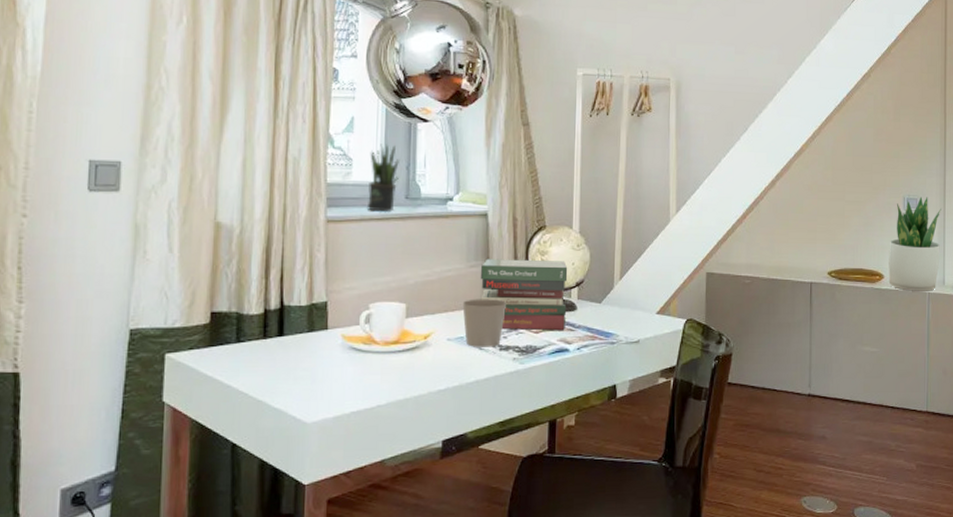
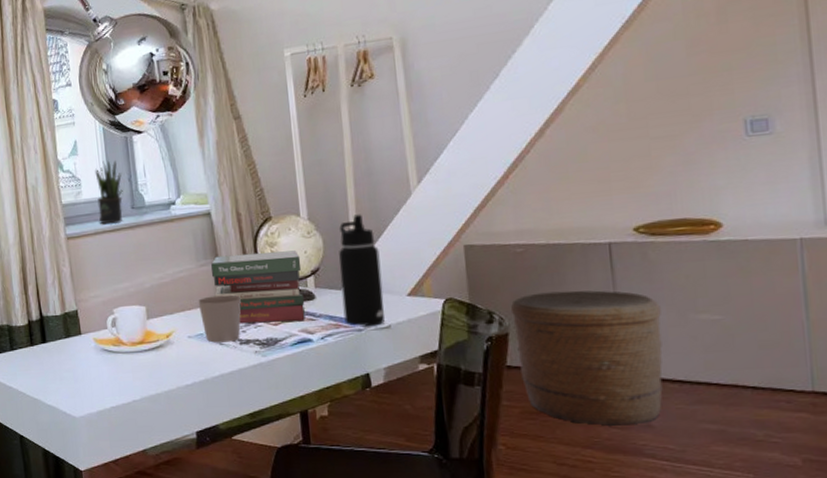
water bottle: none [600,233,638,340] -> present [339,214,385,327]
basket: none [735,320,840,437] -> present [510,290,663,426]
planter: present [888,197,941,291] -> none [726,113,816,240]

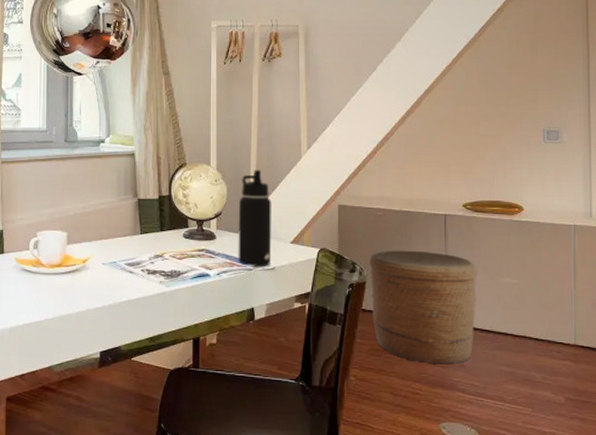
potted plant: present [94,160,123,225] -> none [33,95,59,155]
cup: present [198,294,242,343] -> none [115,228,152,271]
books: present [211,250,305,323] -> none [130,193,207,257]

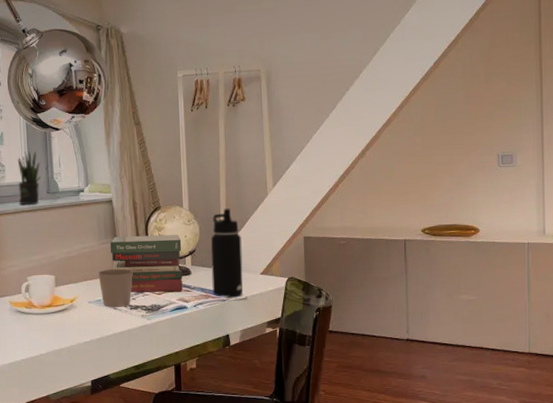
potted plant: none [33,95,59,155] -> present [17,151,41,206]
cup: none [115,228,152,271] -> present [98,268,133,308]
books: none [130,193,207,257] -> present [110,235,183,292]
basket: present [369,250,477,364] -> none [334,274,436,377]

